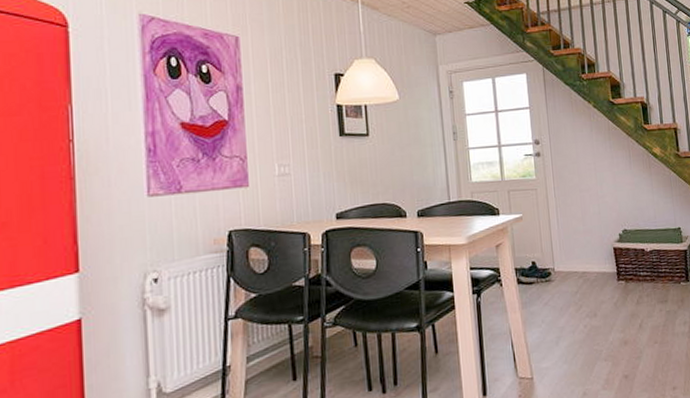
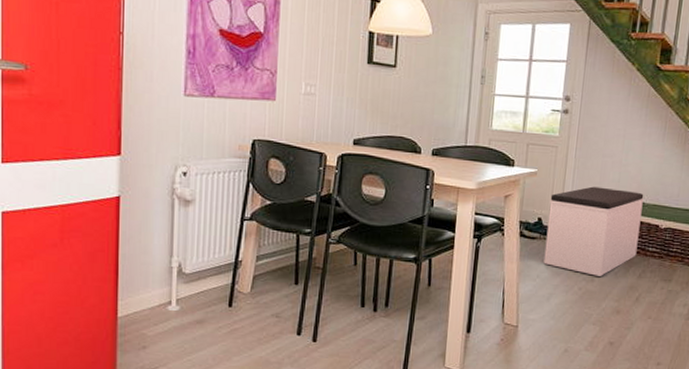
bench: none [539,220,630,311] -> present [543,186,644,276]

